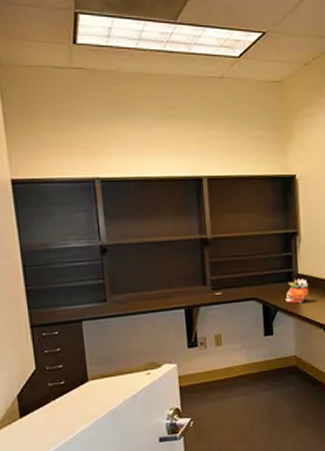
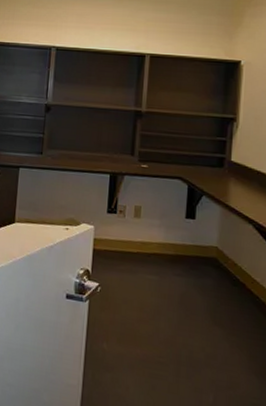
succulent planter: present [286,278,309,304] -> none [214,166,241,193]

